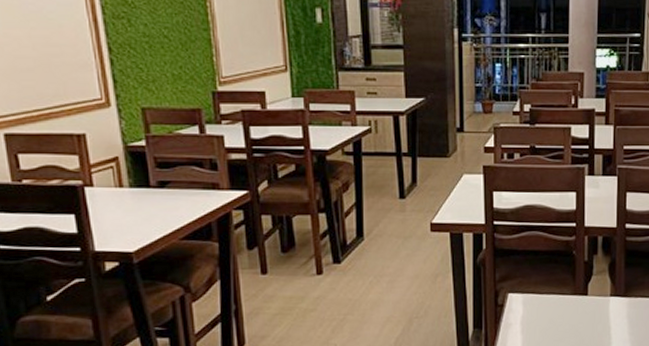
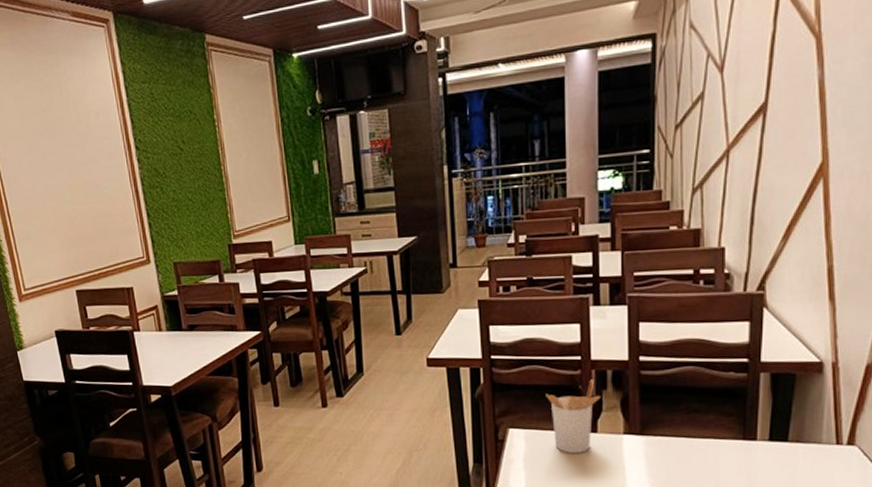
utensil holder: none [543,245,592,316] -> present [546,379,601,453]

